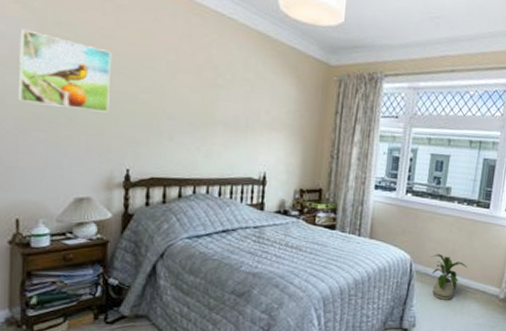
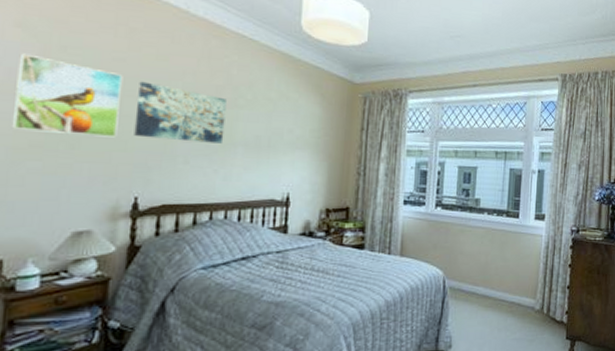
wall art: none [124,58,207,122] -> present [134,81,227,144]
house plant: present [430,254,467,300] -> none [463,268,501,316]

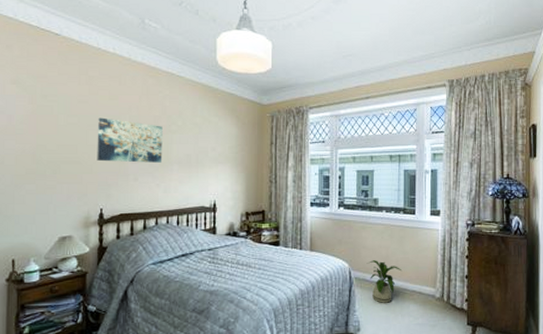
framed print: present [11,53,123,138] -> none [14,103,87,163]
house plant: none [463,268,501,316] -> present [366,260,401,303]

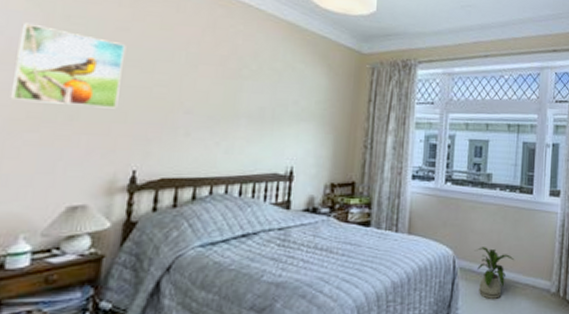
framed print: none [14,103,87,163] -> present [9,22,126,109]
wall art: present [97,117,163,163] -> none [134,51,231,115]

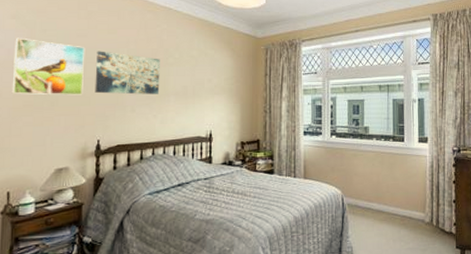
wall art: none [134,51,231,115] -> present [95,51,160,95]
house plant: present [474,247,514,299] -> none [358,187,392,229]

